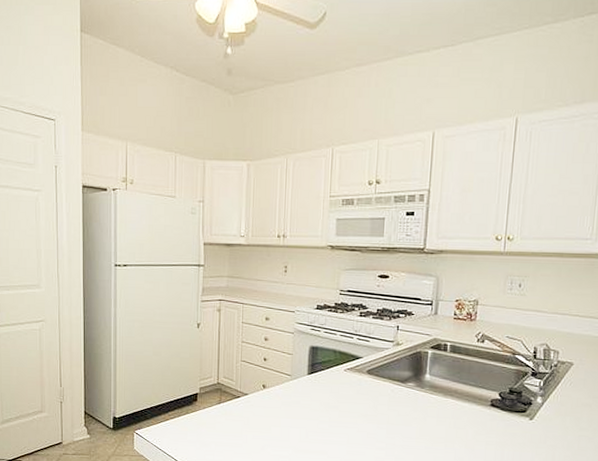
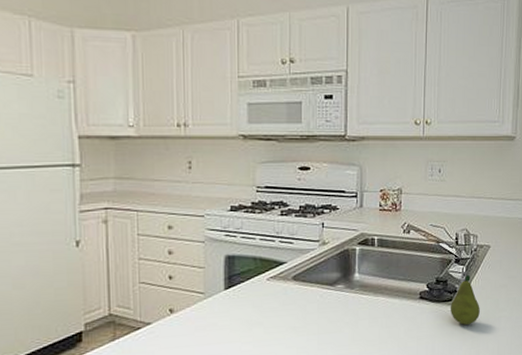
fruit: none [523,388,558,438] -> present [451,274,480,325]

